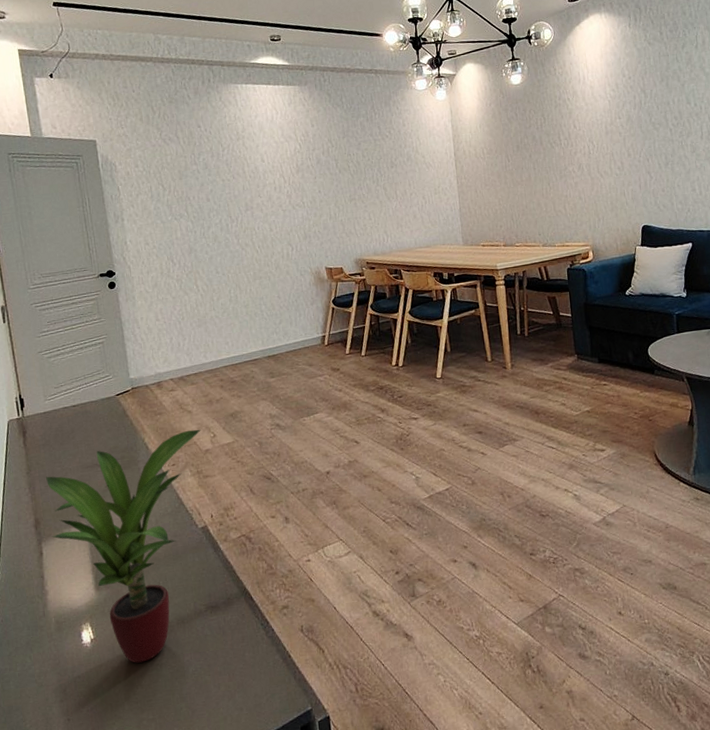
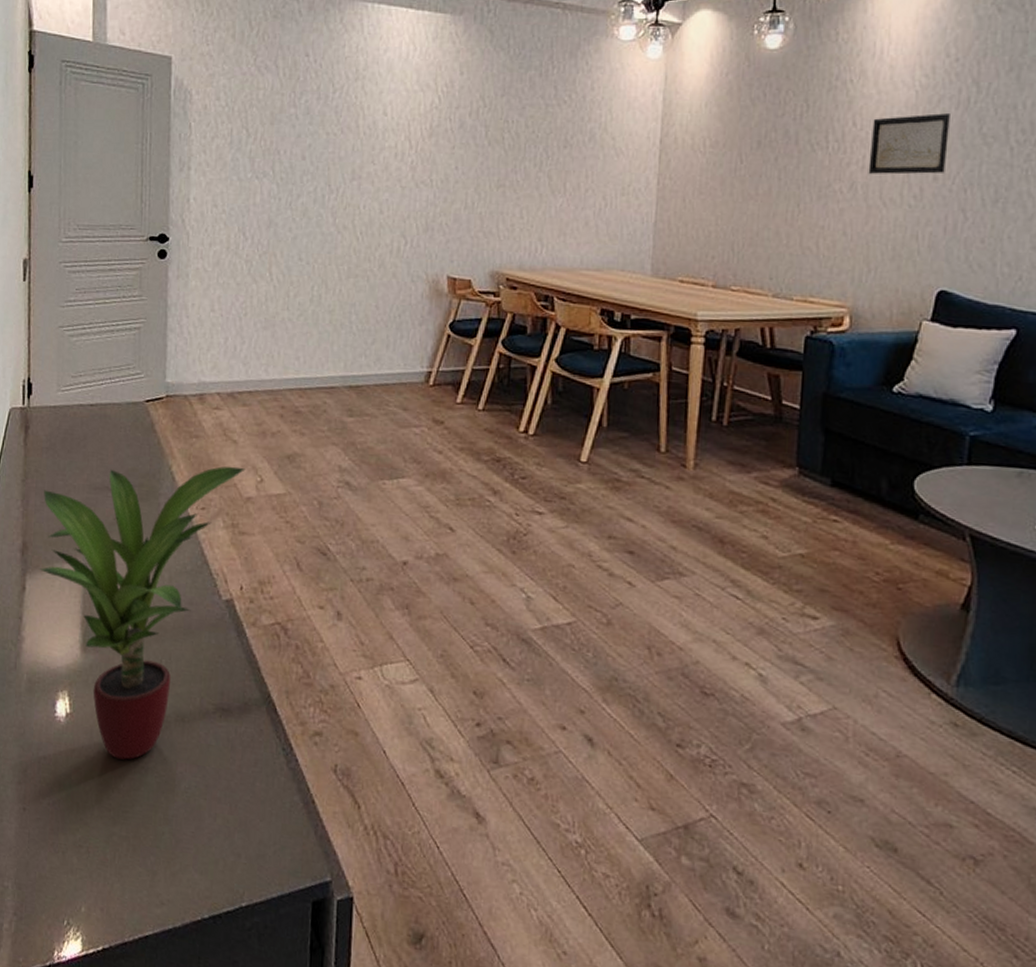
wall art: none [586,113,634,157] -> present [868,113,950,175]

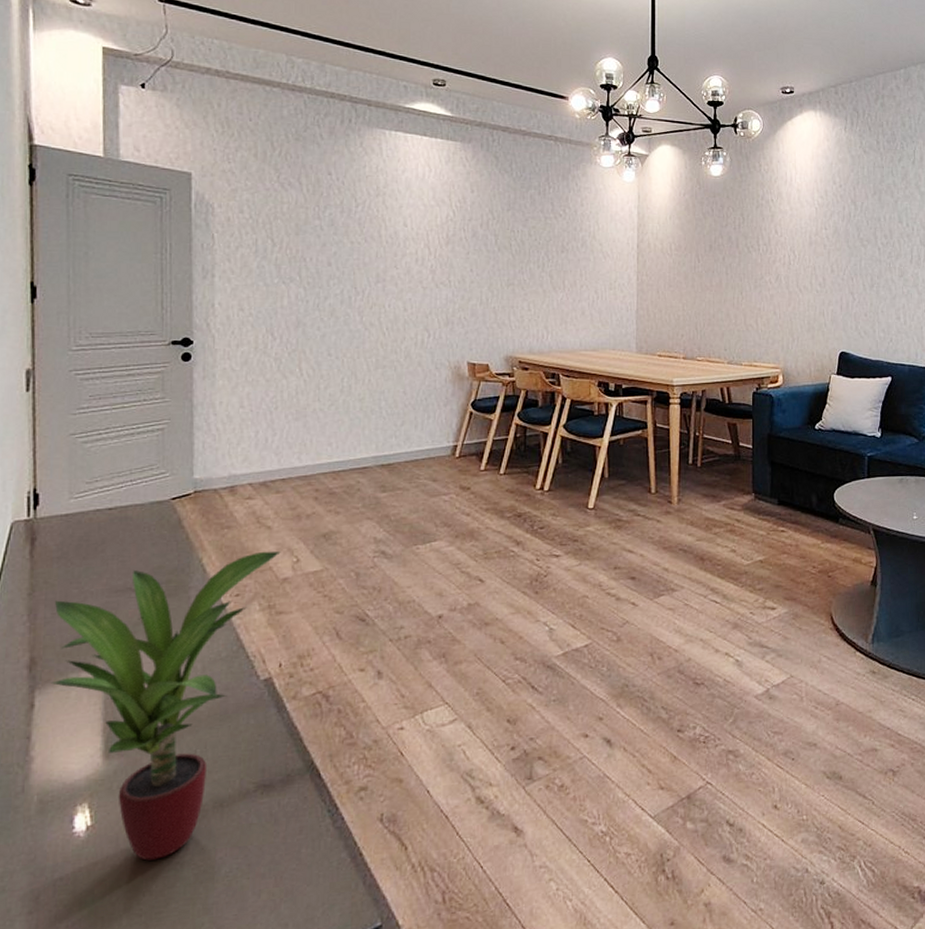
wall art: present [868,113,950,175] -> none [788,224,839,269]

